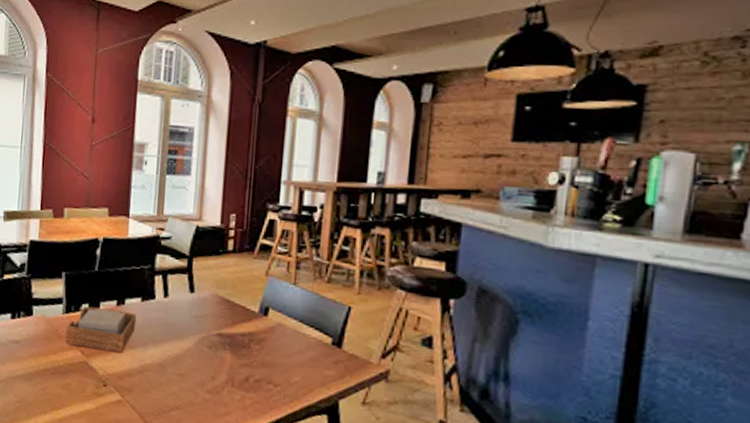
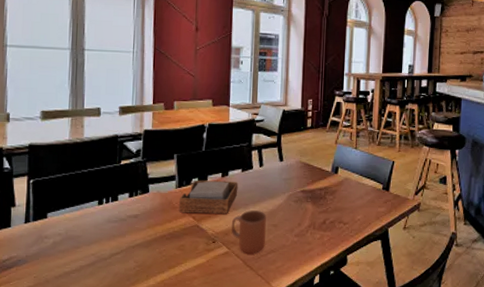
cup: none [125,351,170,408] -> present [231,210,266,254]

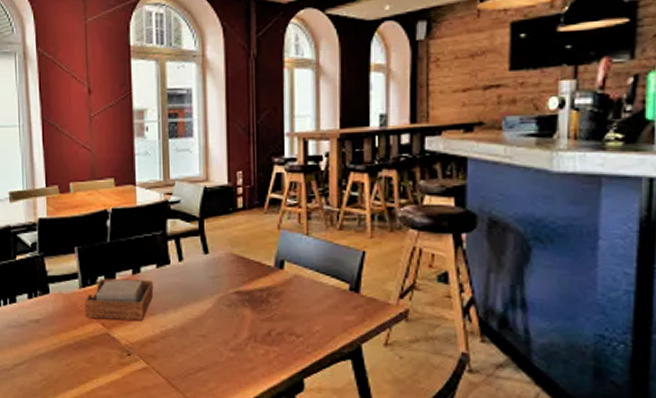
cup: present [231,210,266,254] -> none [148,316,192,372]

